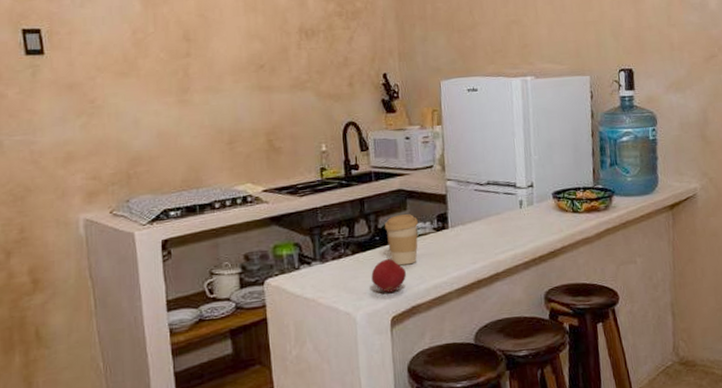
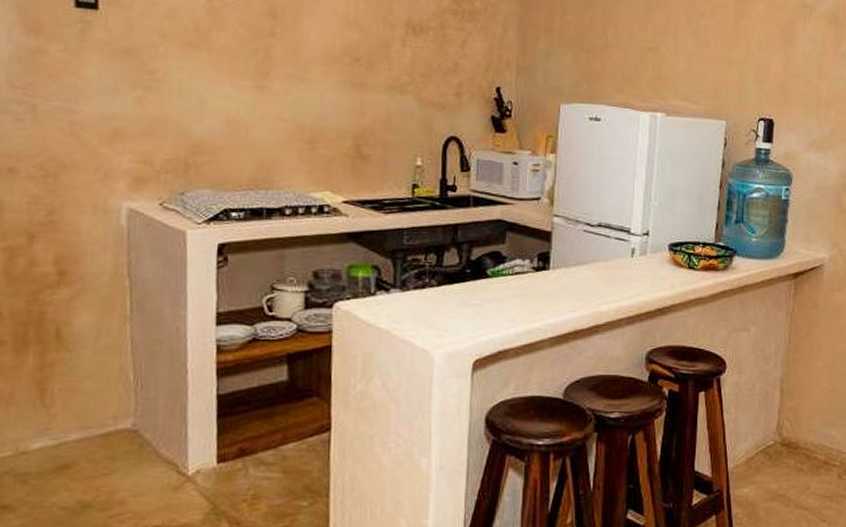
apple: present [371,259,407,293] -> none [456,296,497,333]
coffee cup: present [384,214,418,266] -> none [477,248,516,305]

